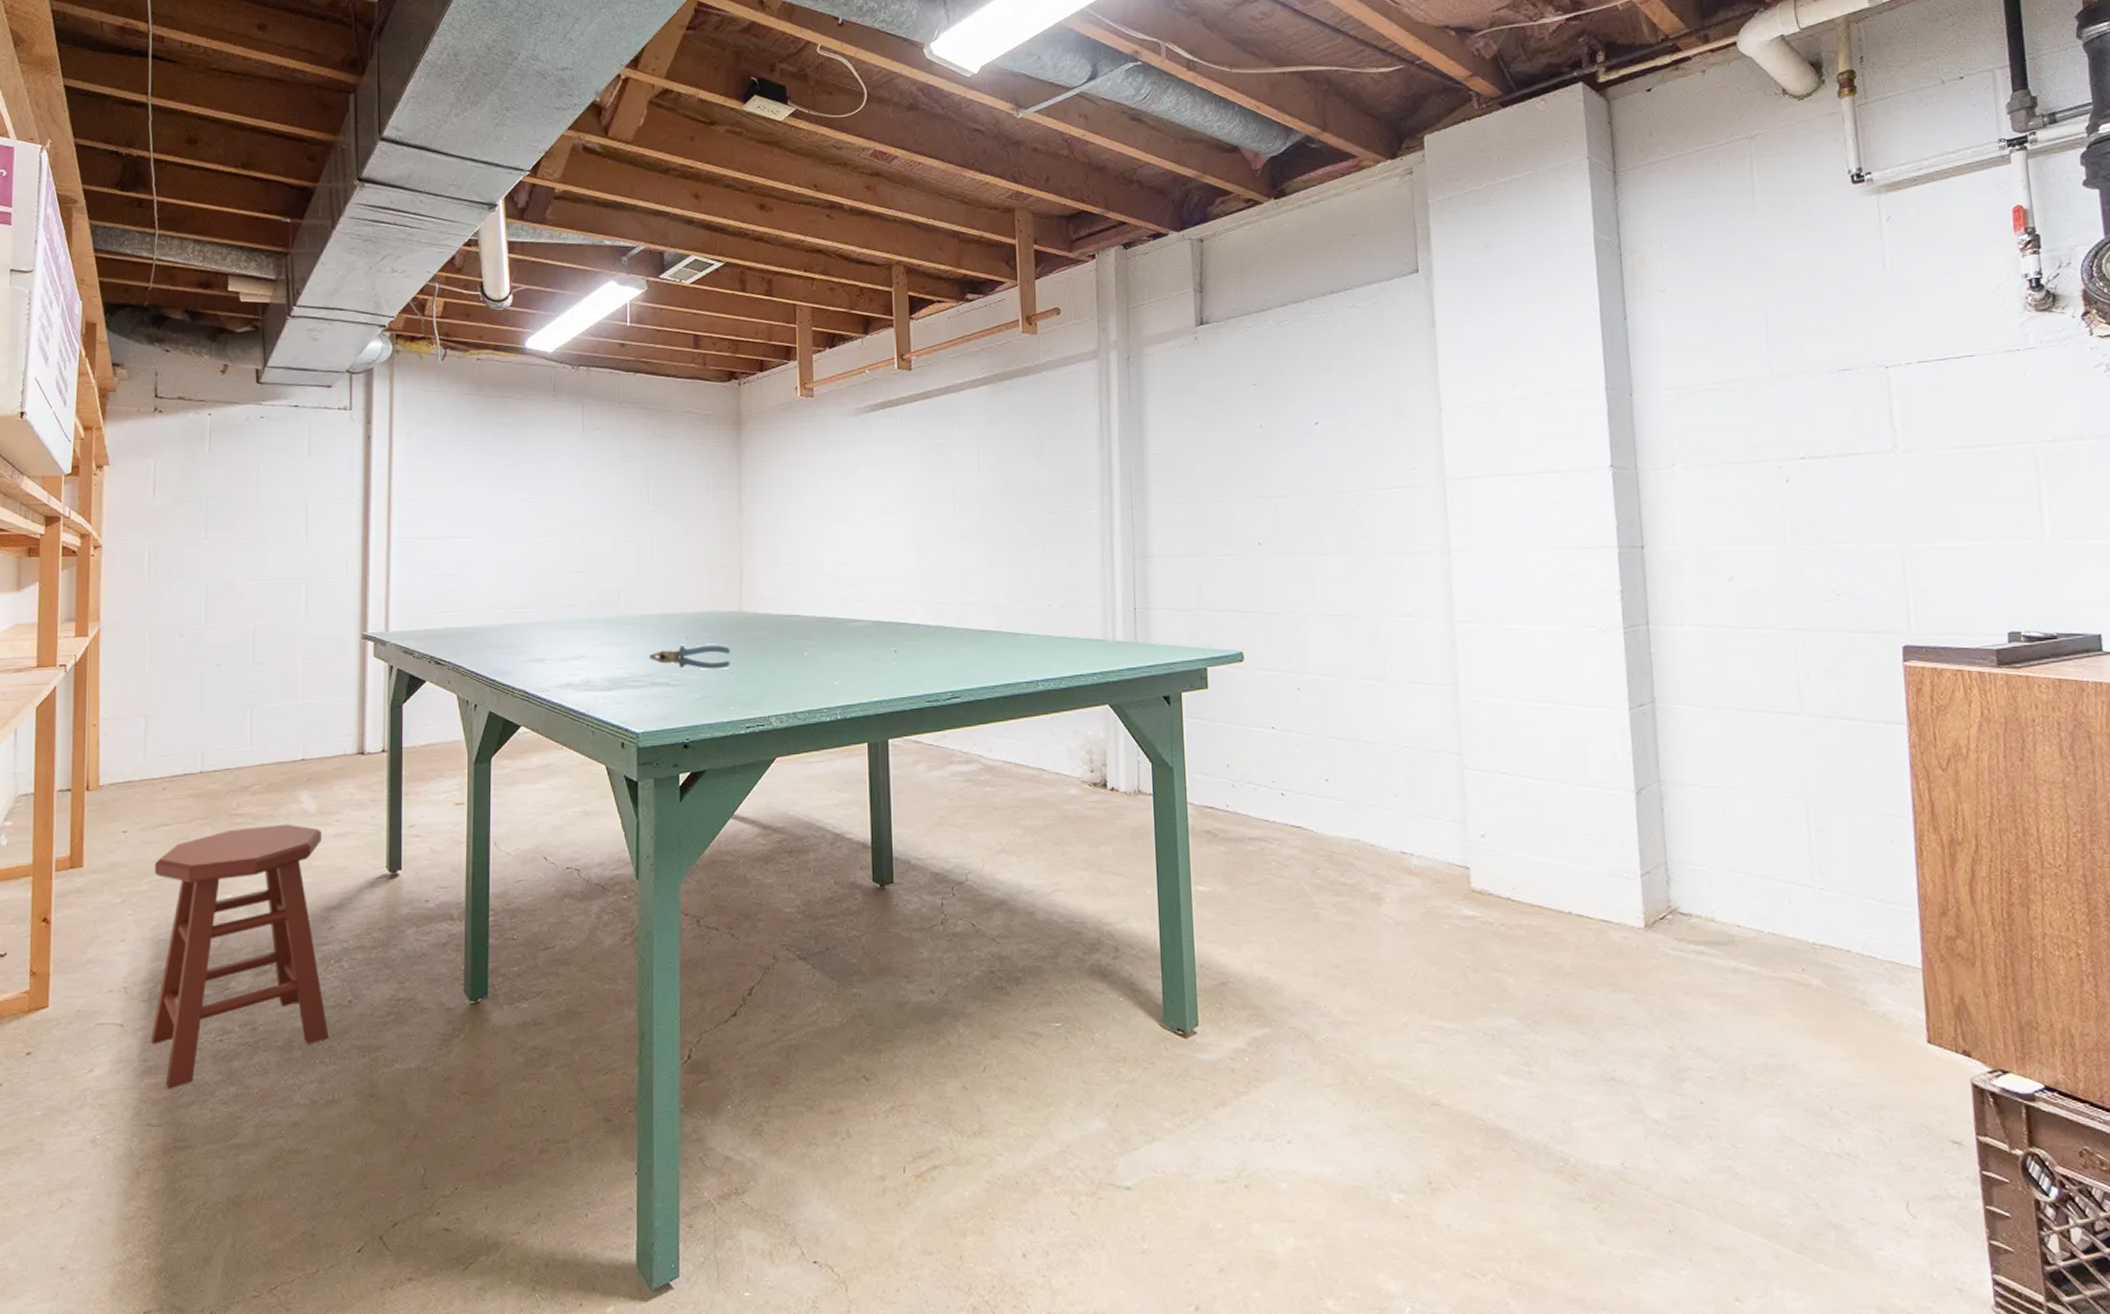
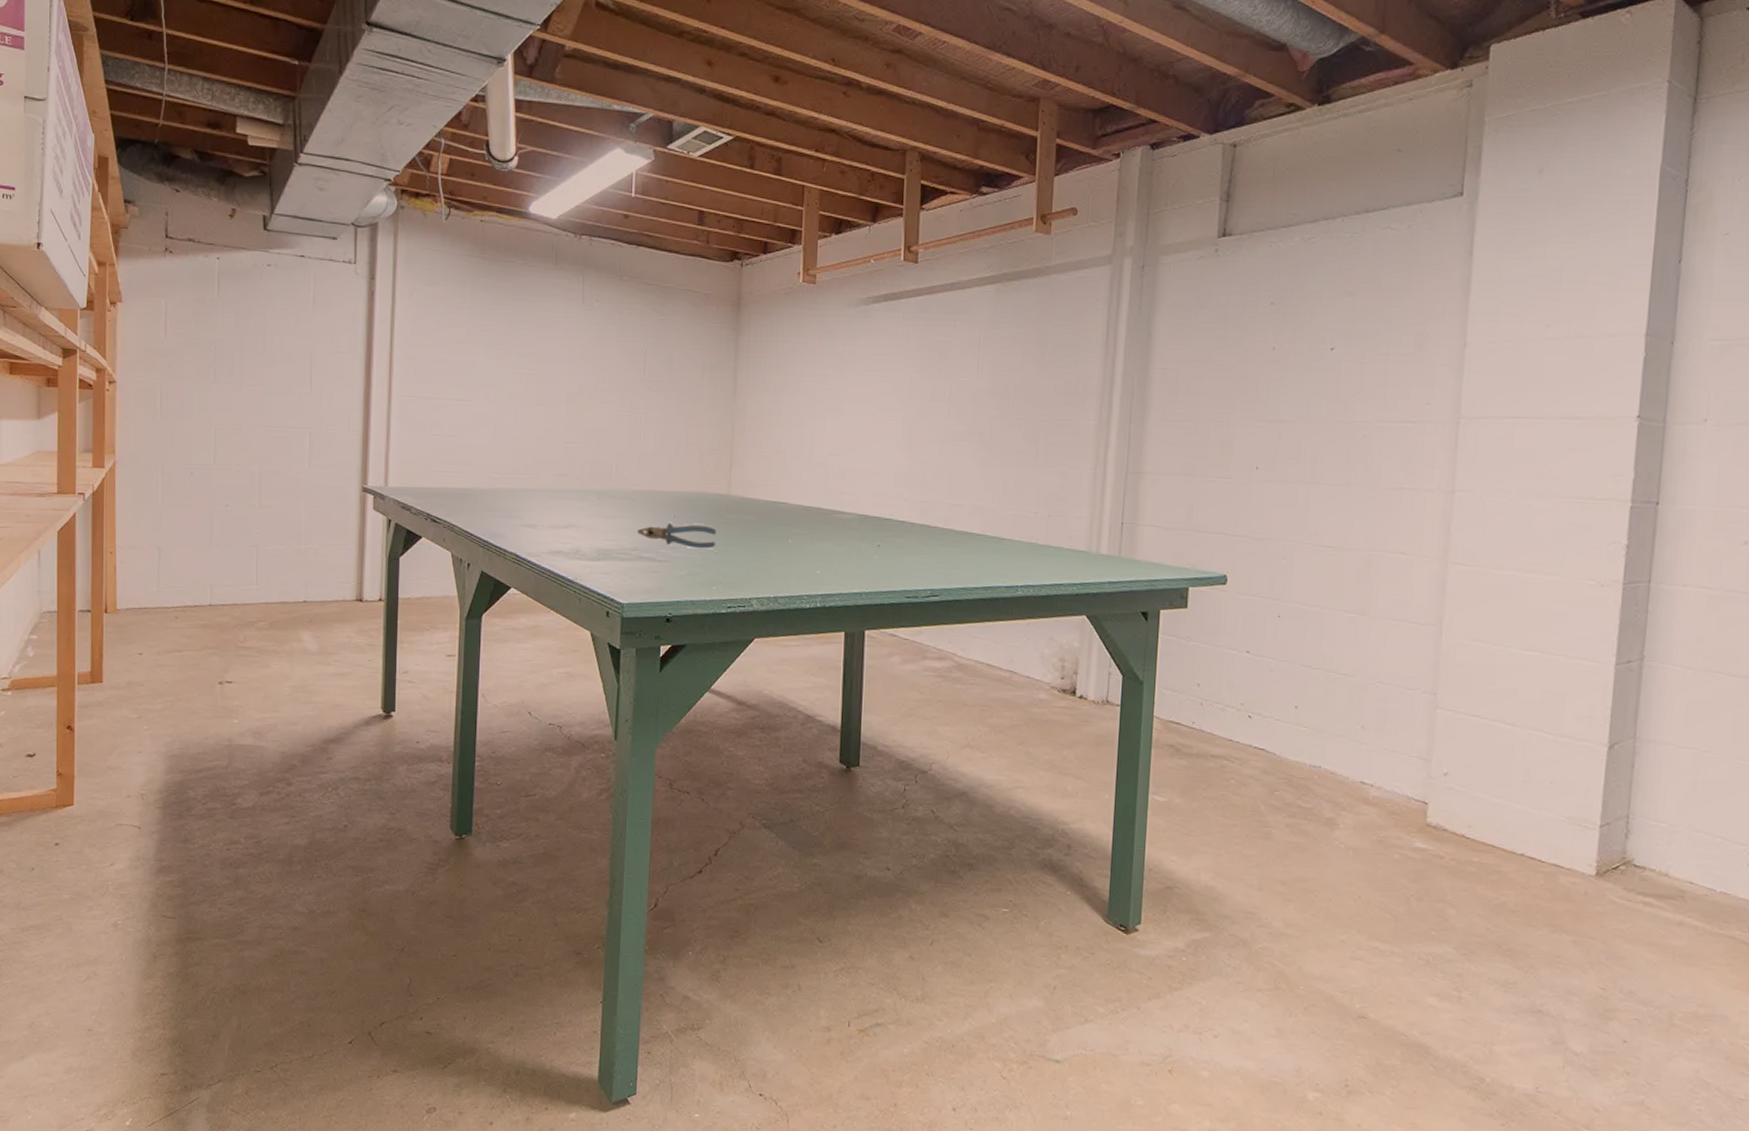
stool: present [151,824,329,1089] -> none [166,659,326,888]

